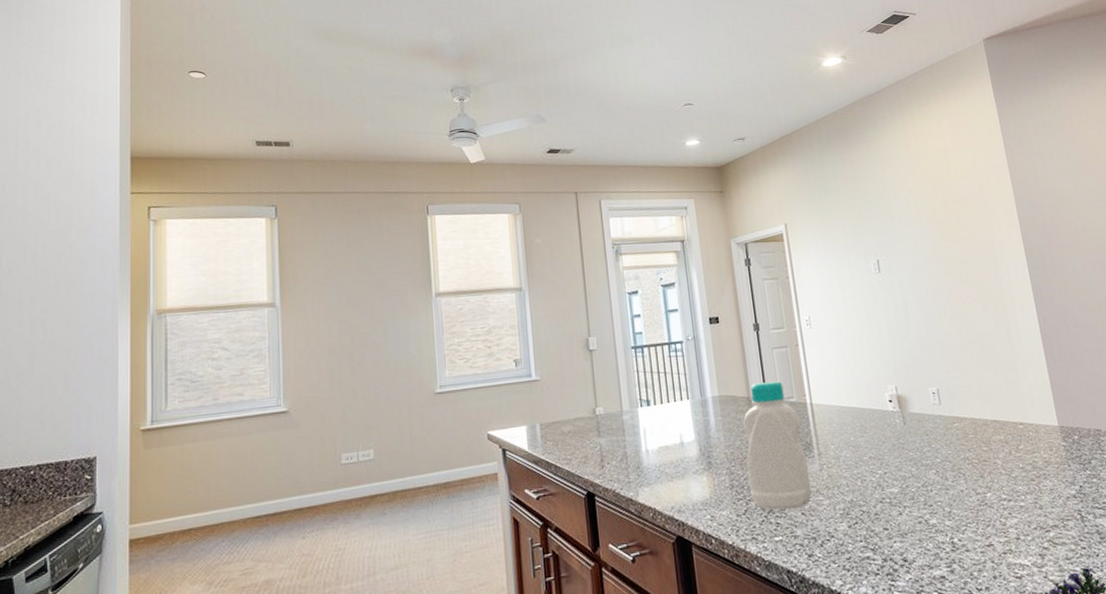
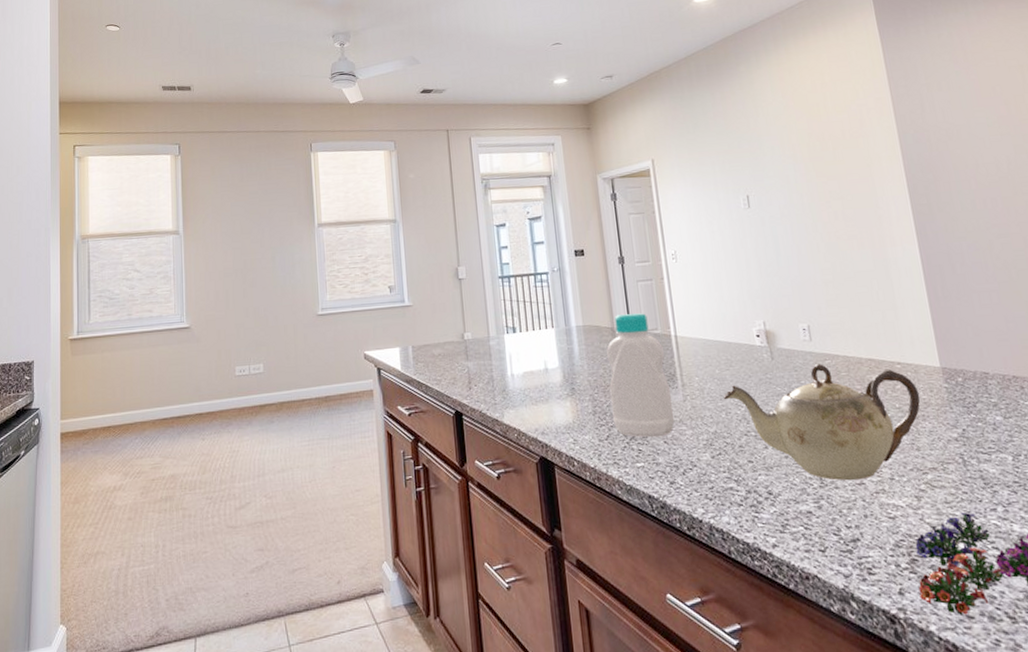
teapot: none [858,427,1042,543] -> present [723,364,921,481]

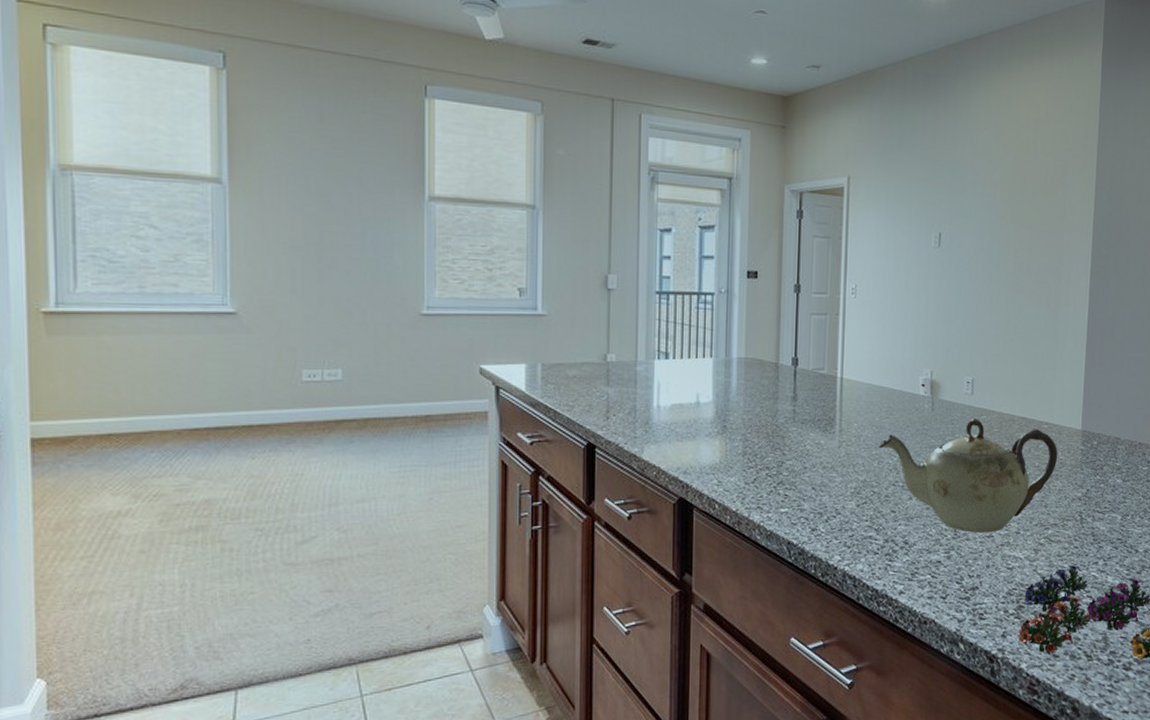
bottle: present [607,313,675,438] -> none [763,350,828,483]

